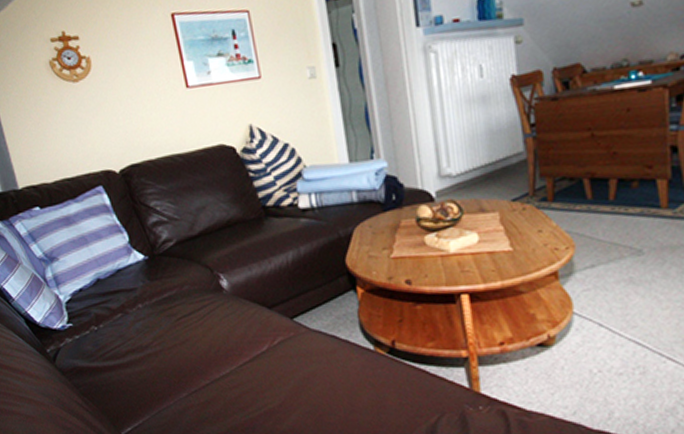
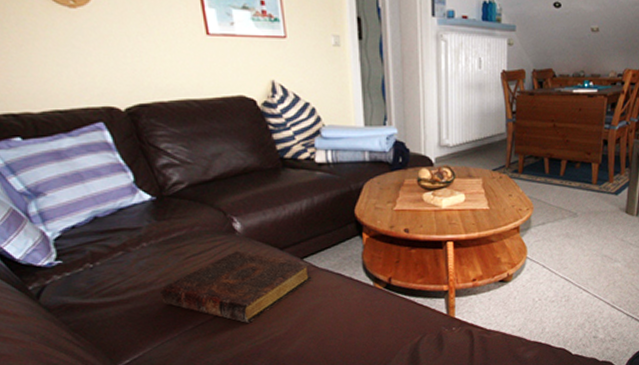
book: none [156,310,305,393] -> present [160,250,313,324]

